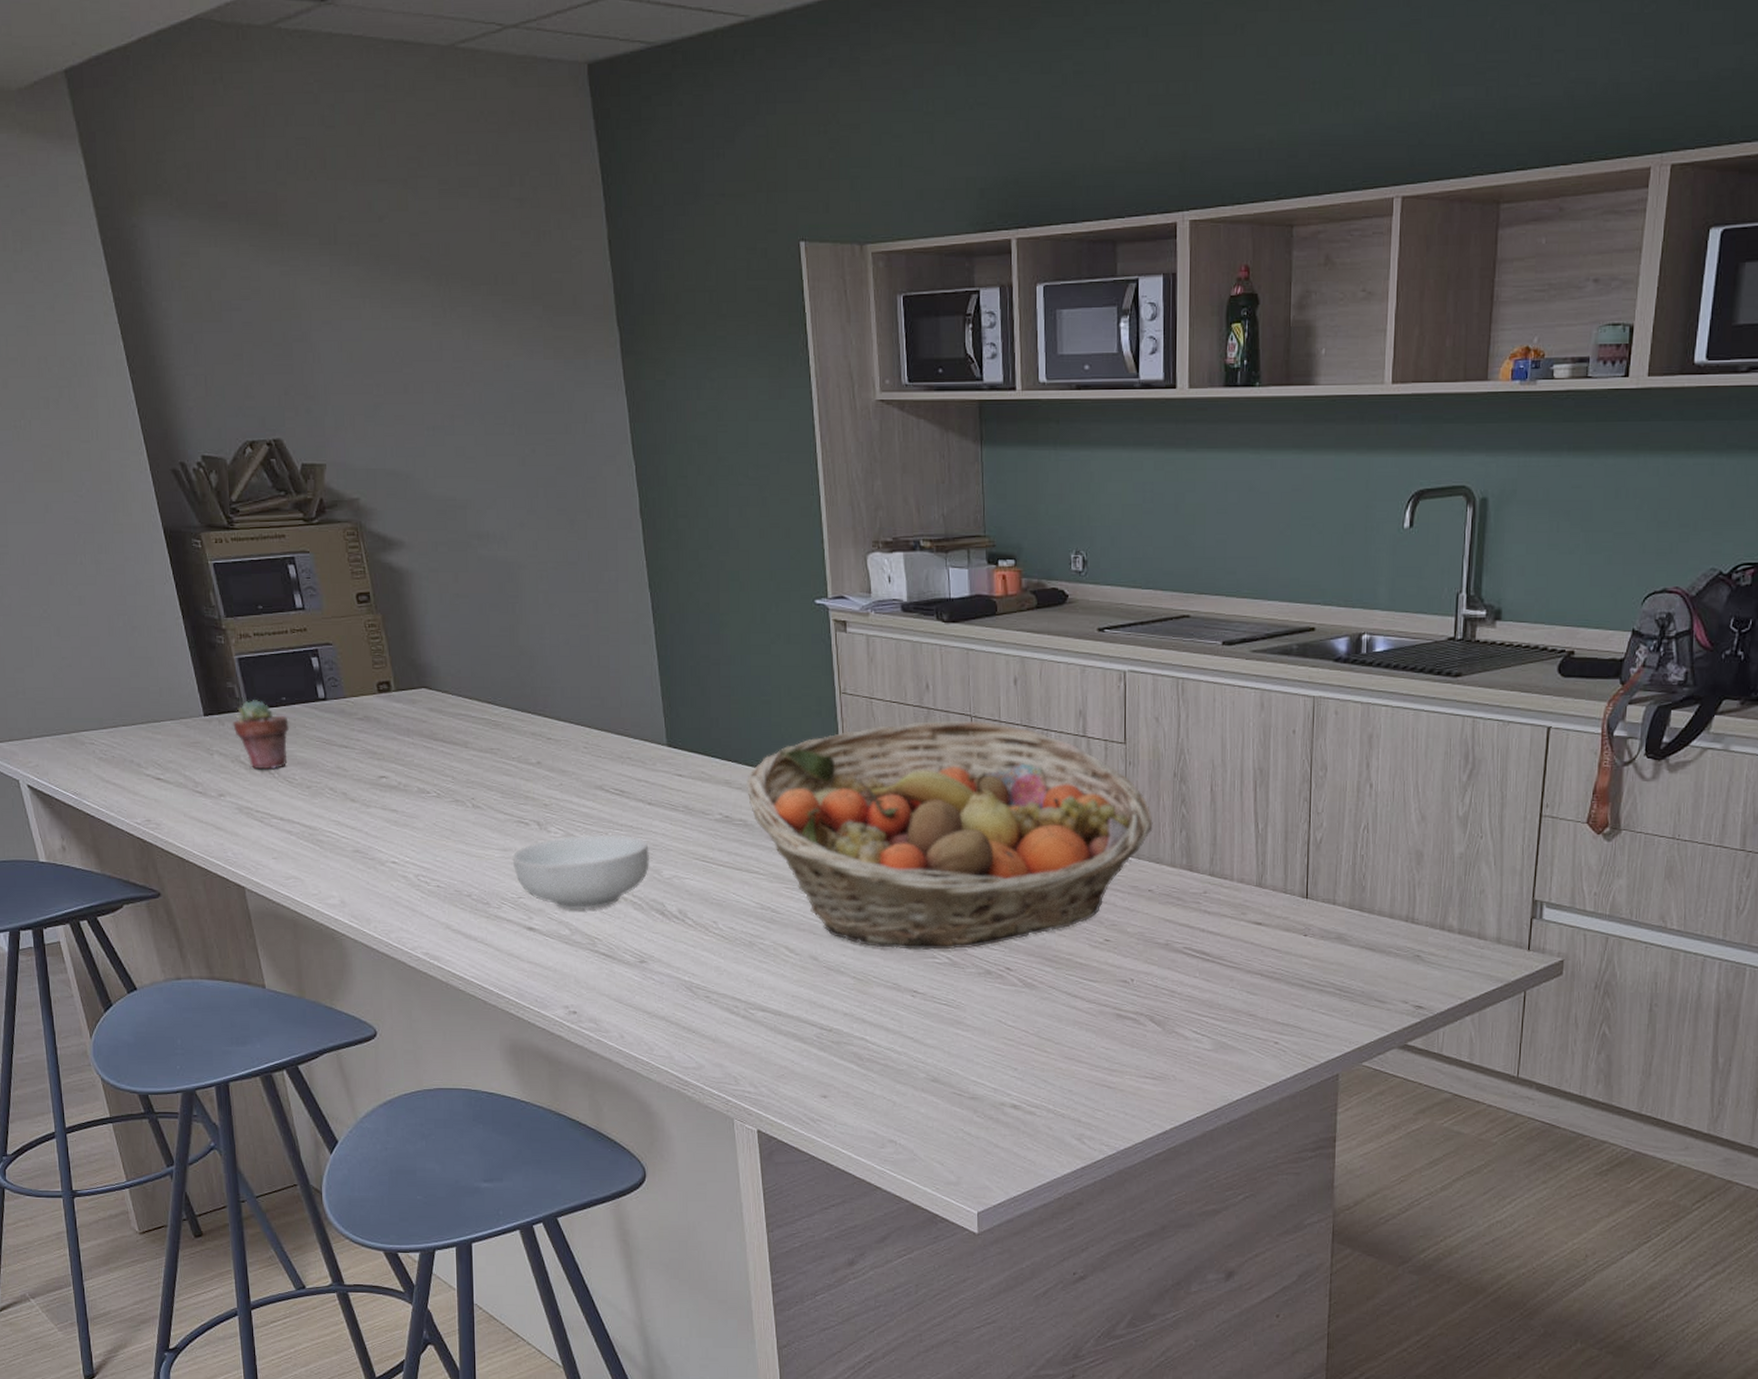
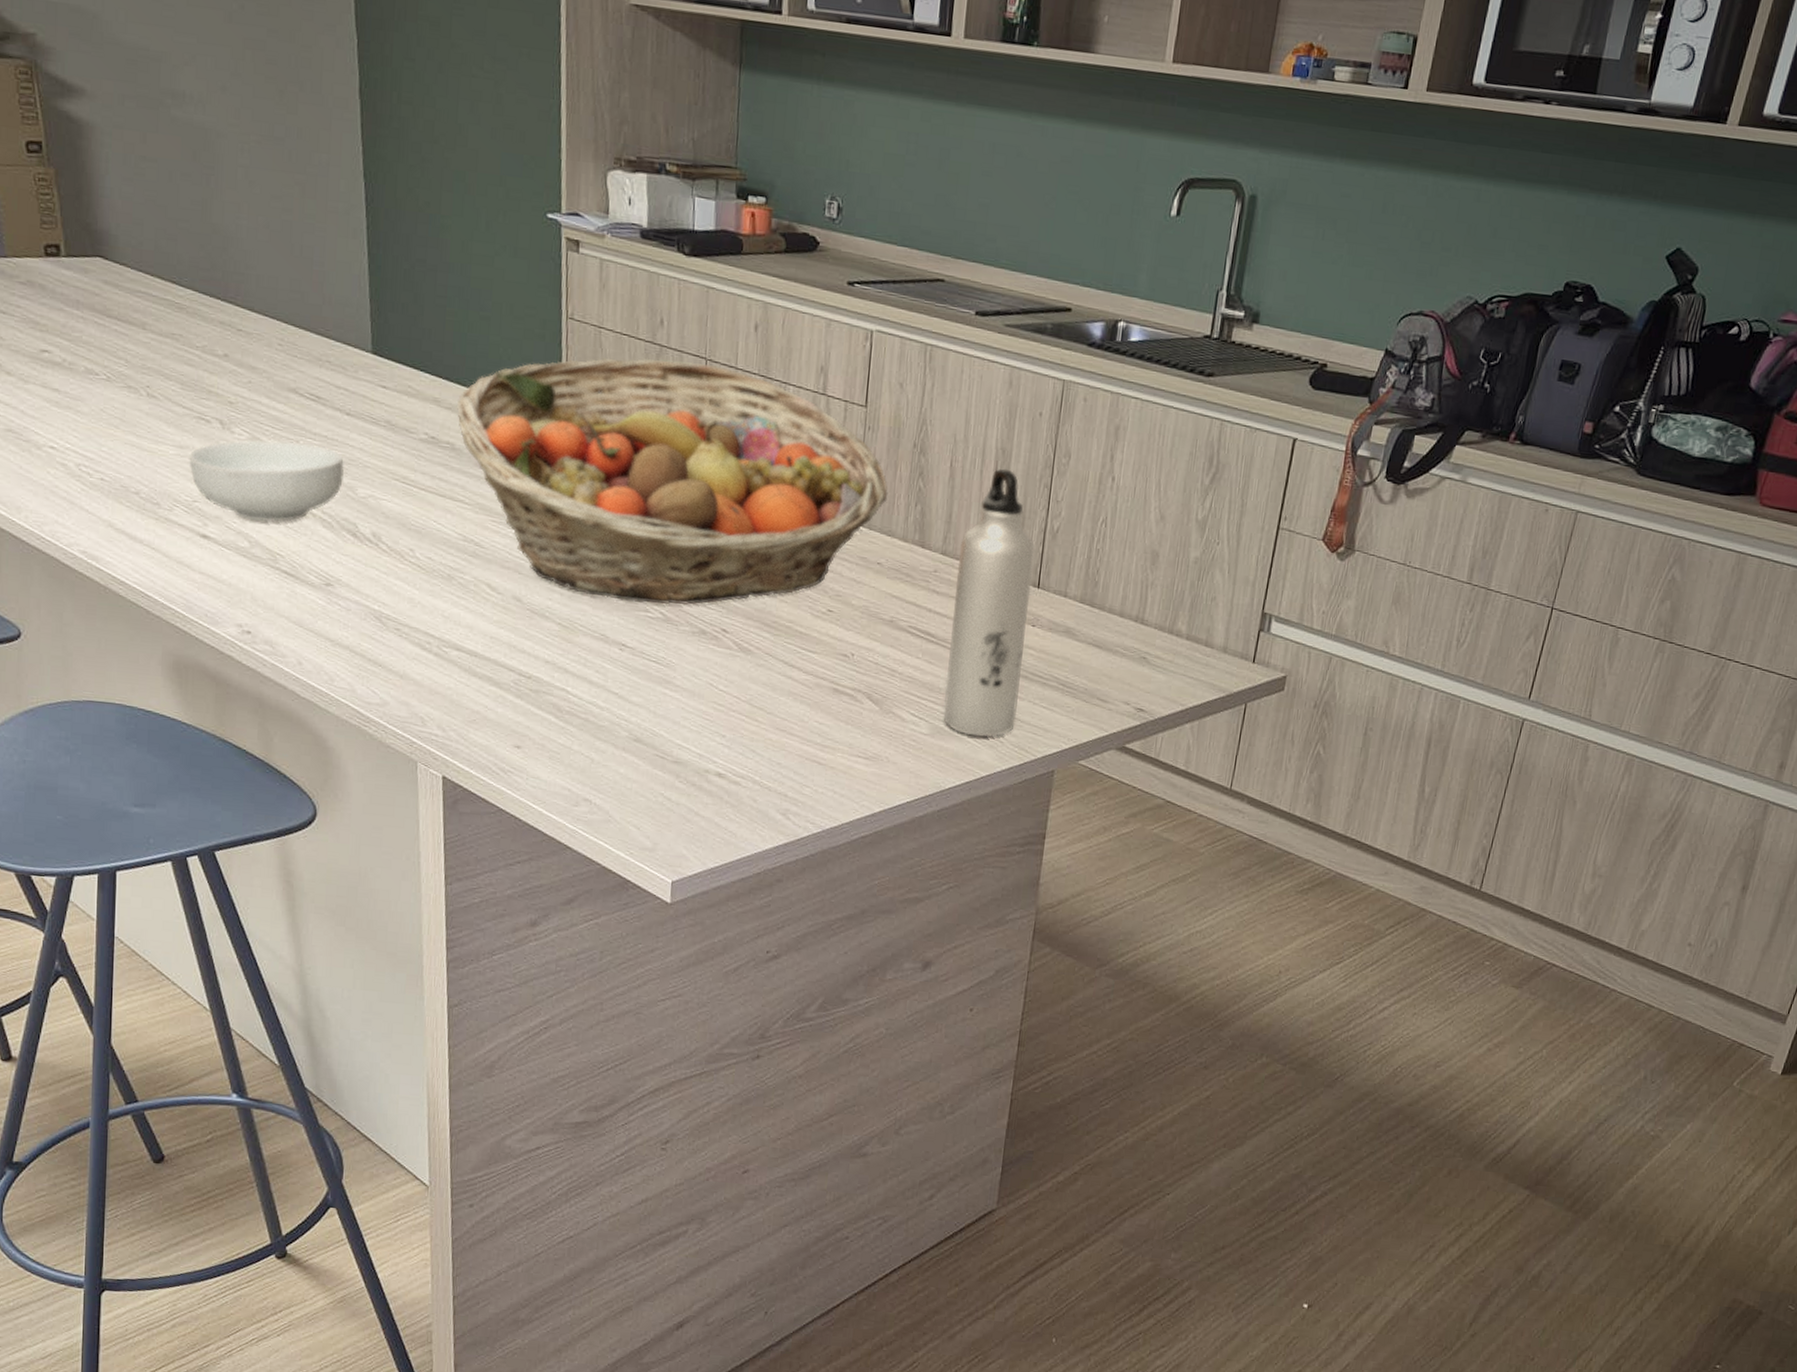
water bottle: none [1224,787,1301,1048] -> present [943,468,1035,737]

